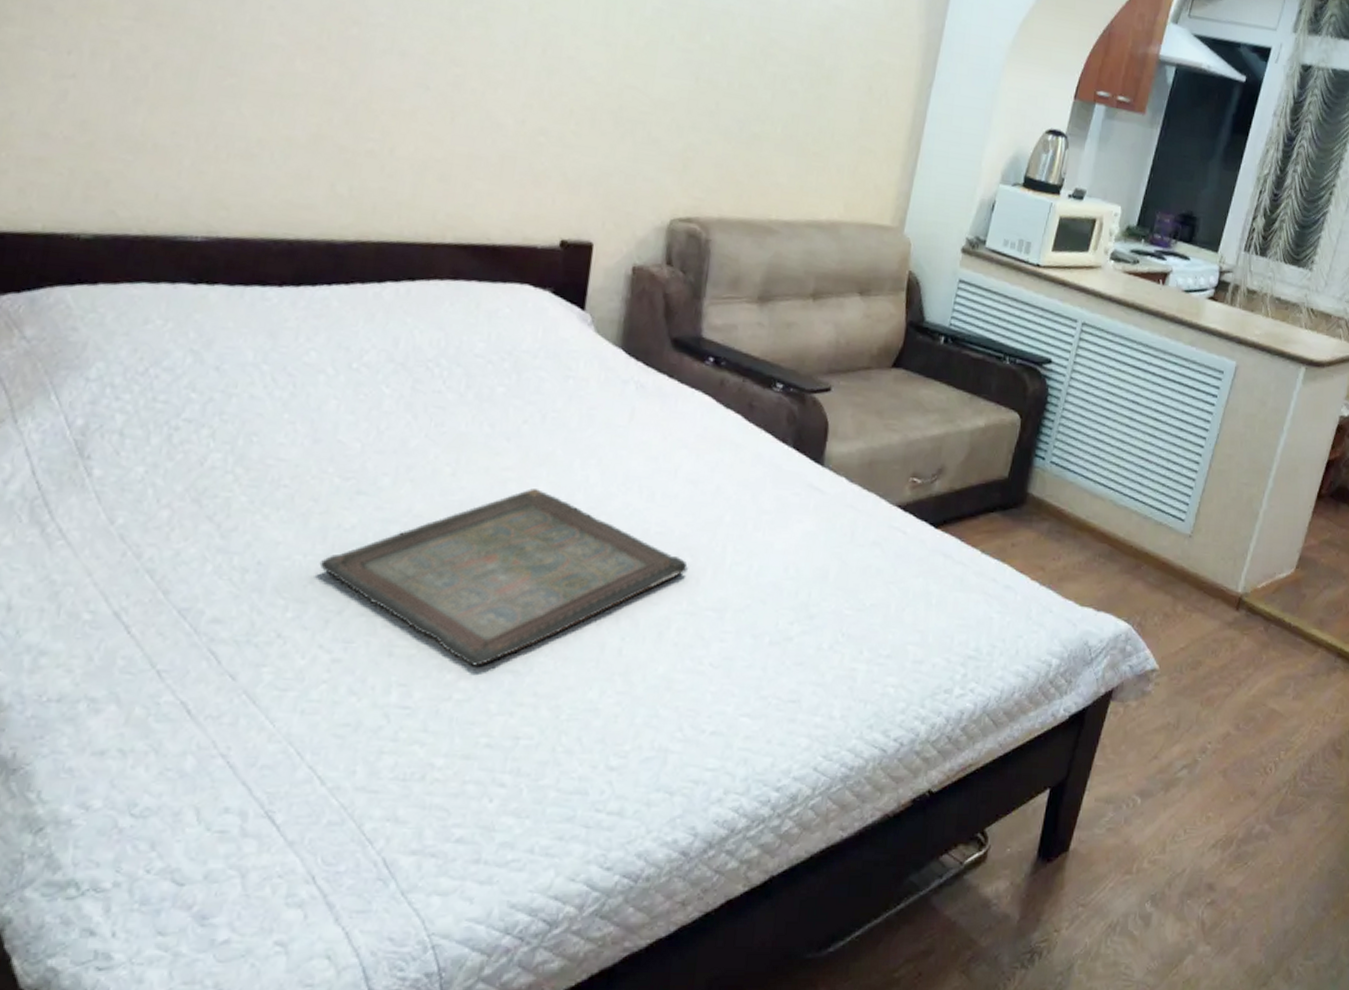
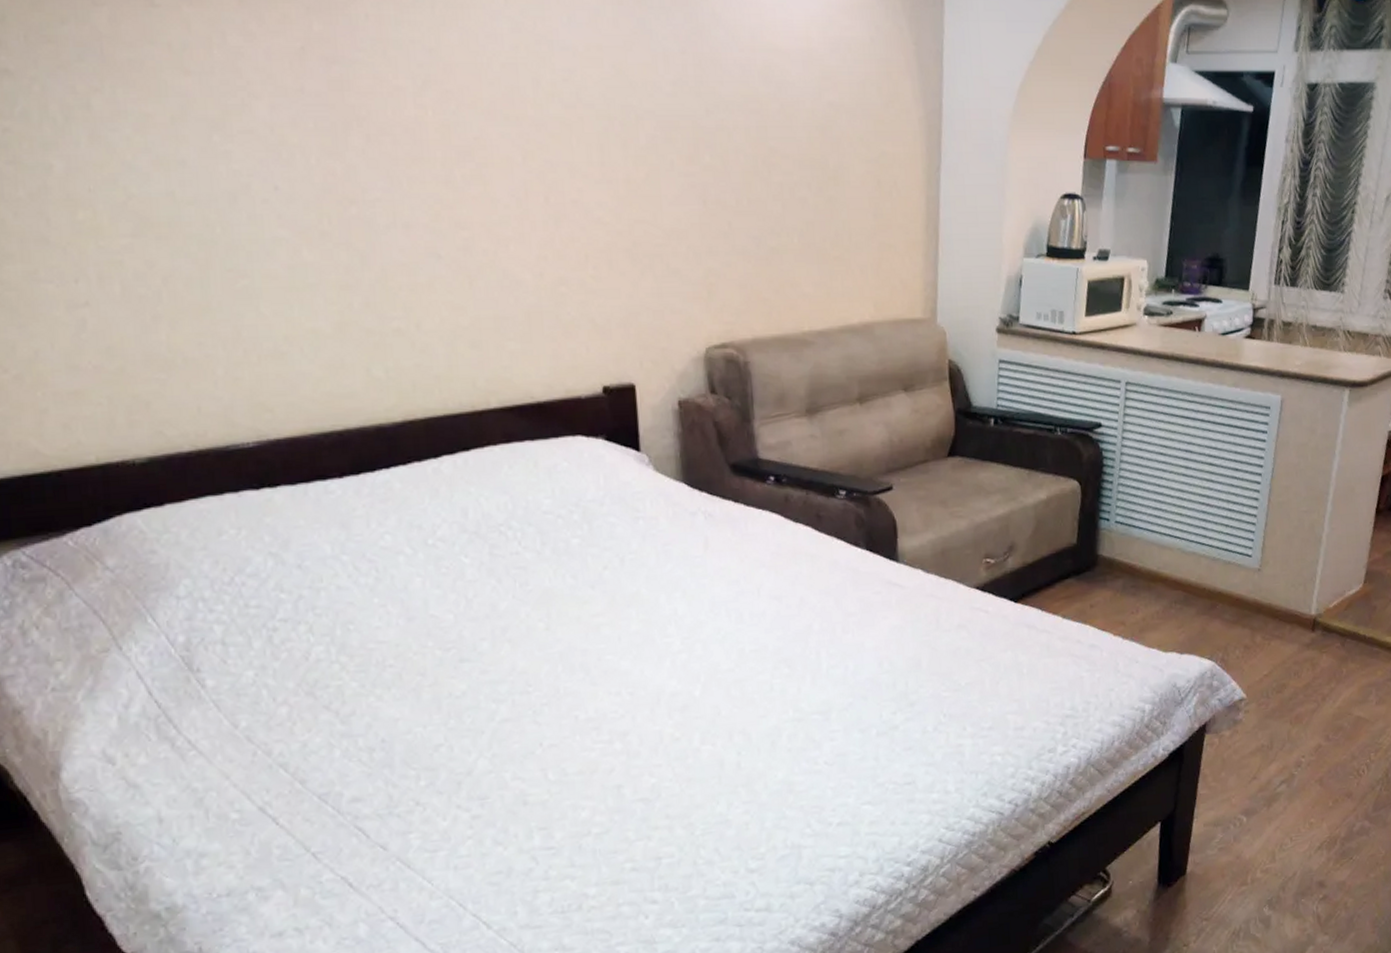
serving tray: present [319,488,688,666] -> none [440,629,787,801]

